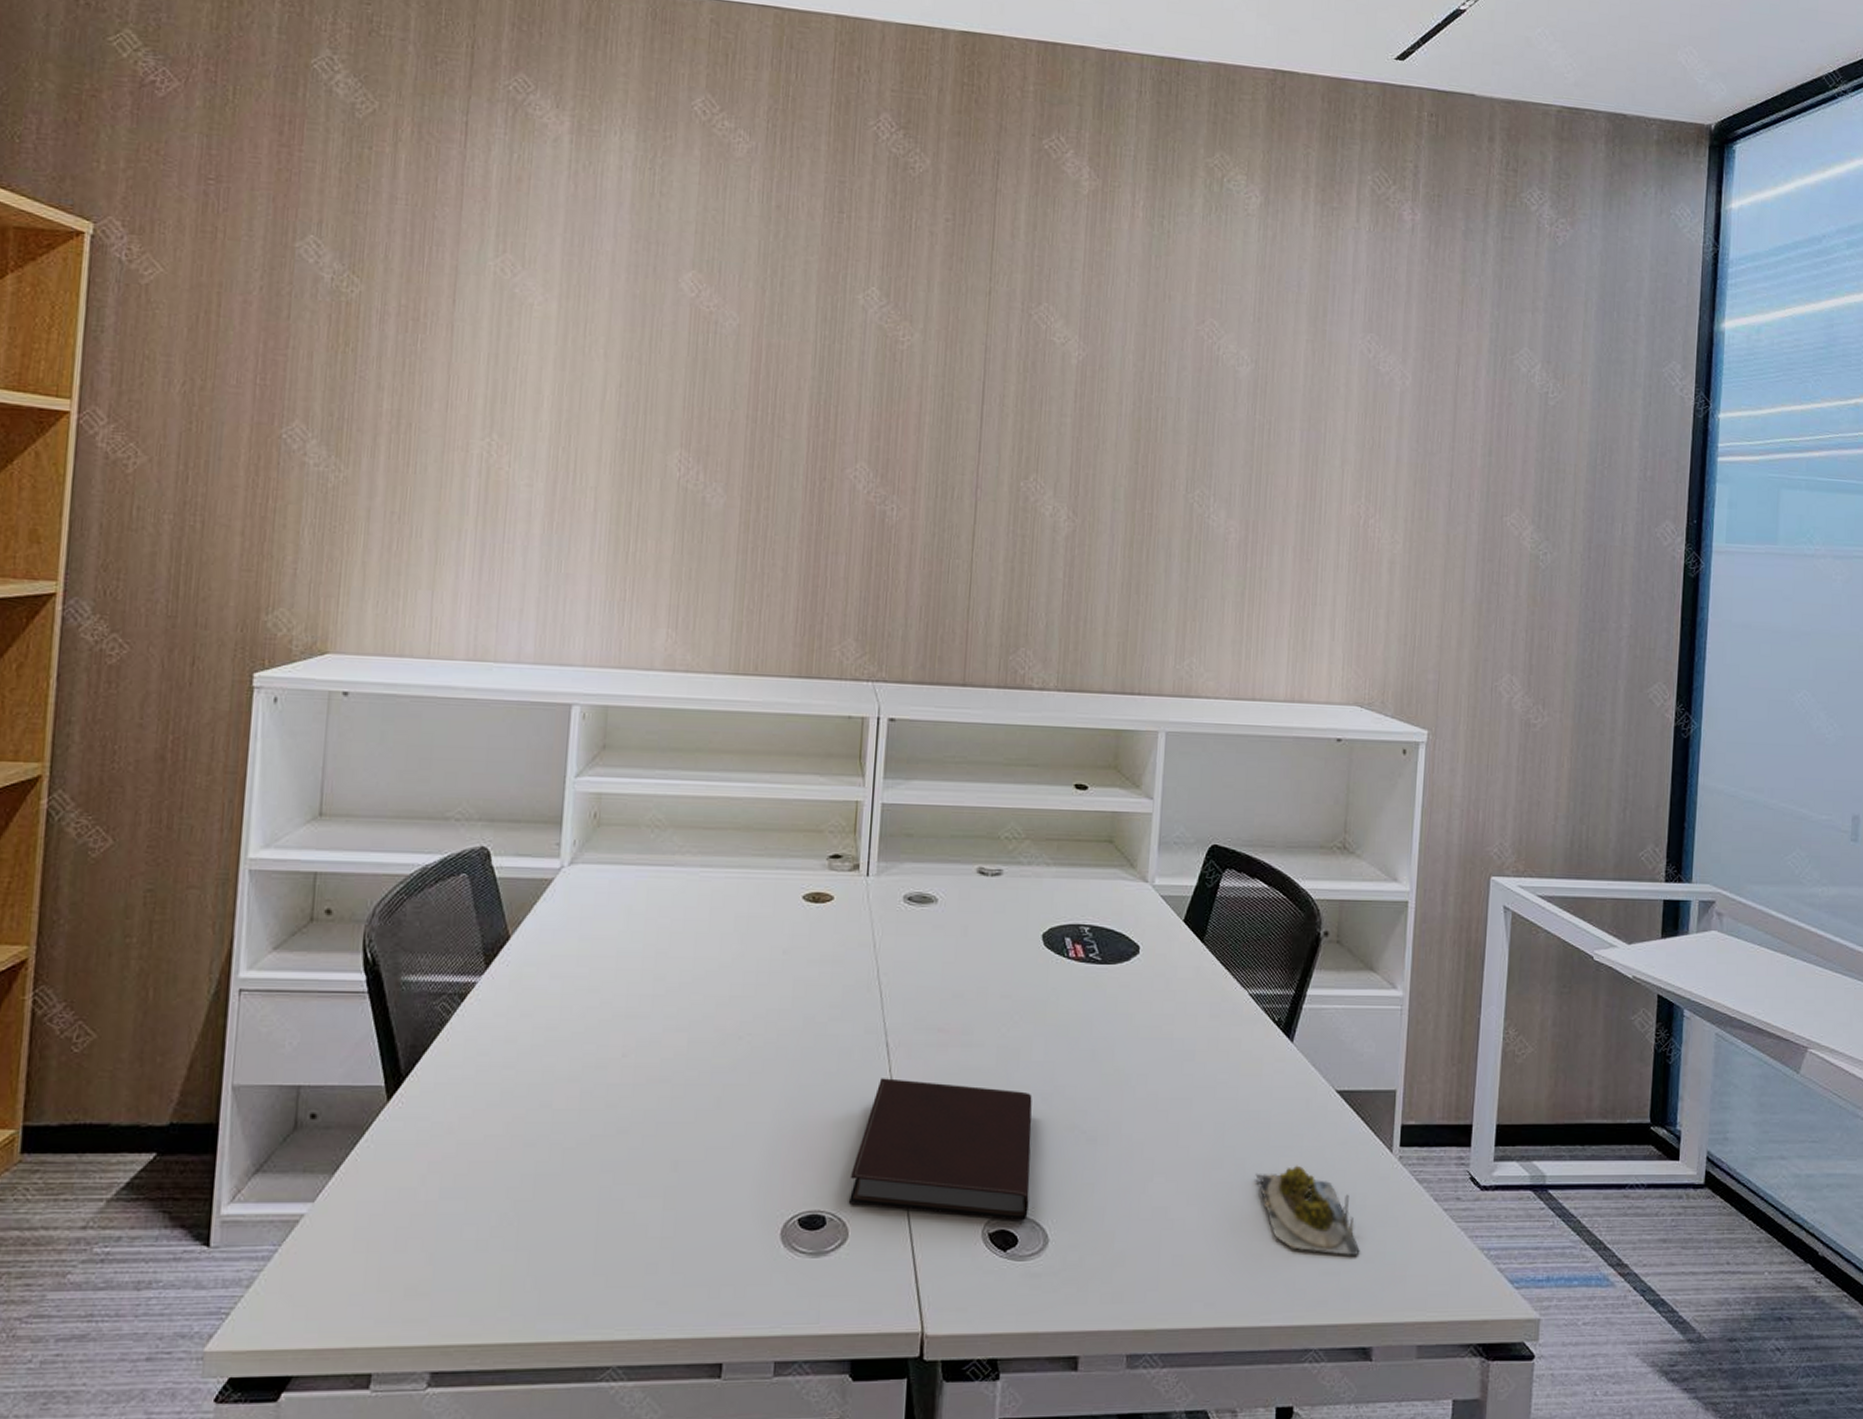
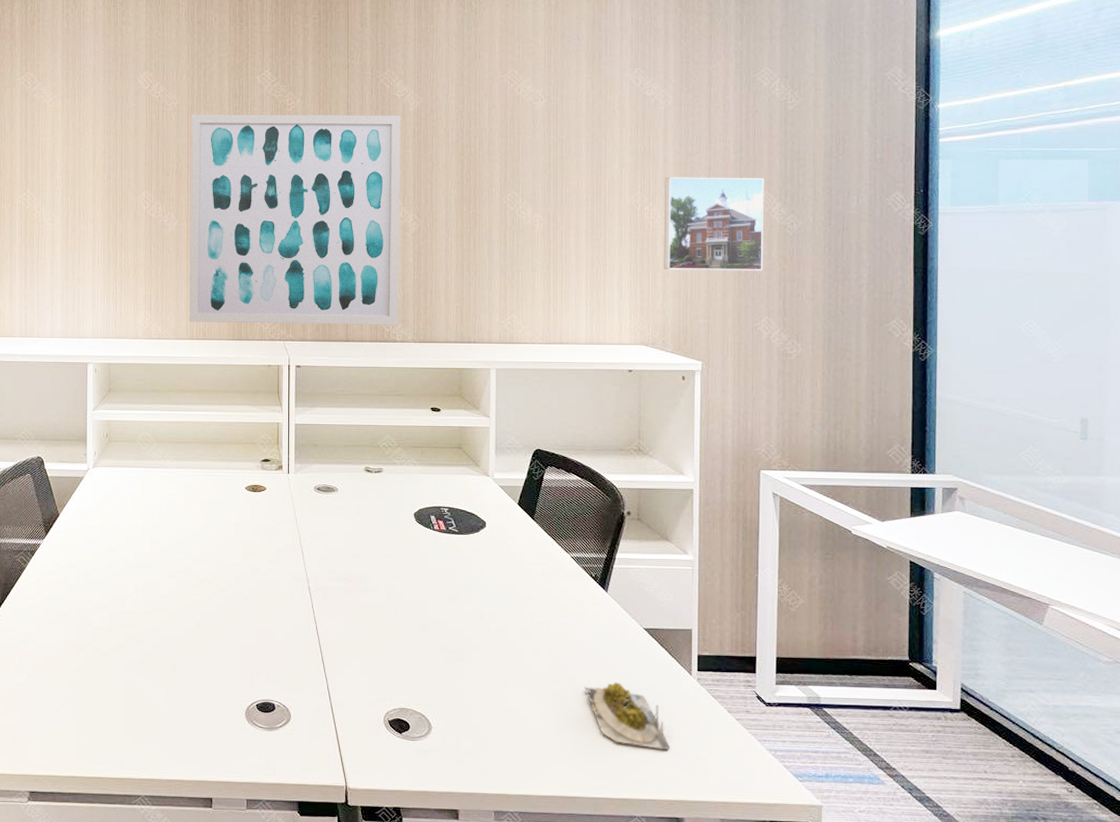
wall art: none [735,341,1059,665] -> present [189,114,401,325]
notebook: present [848,1078,1032,1222] -> none [289,611,416,713]
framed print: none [1388,482,1516,613] -> present [664,177,764,270]

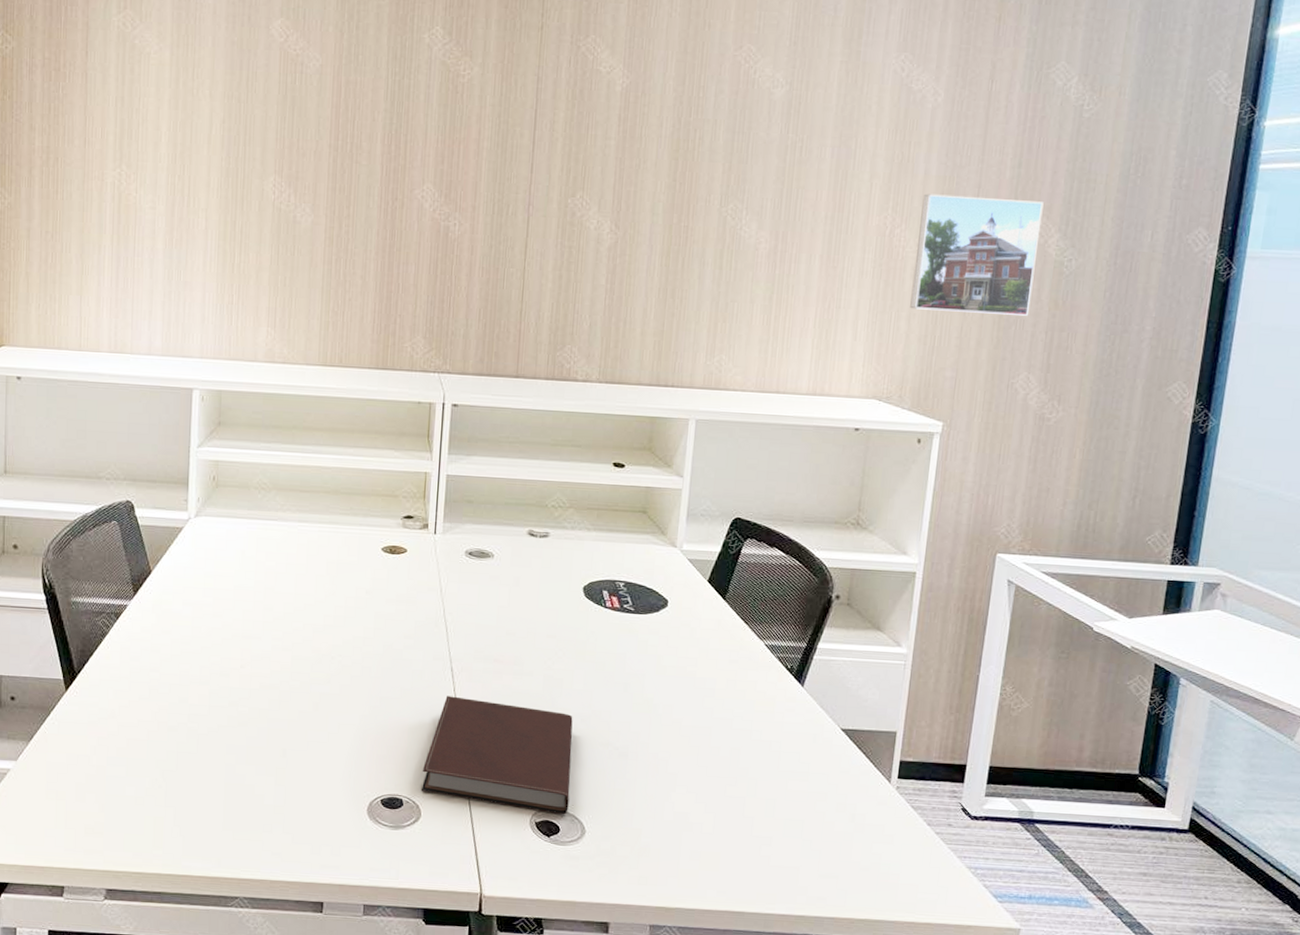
wall art: present [189,114,401,325] -> none [323,79,604,360]
notebook: none [289,611,416,713] -> present [420,696,573,815]
succulent plant: present [584,682,670,750] -> none [765,787,857,864]

